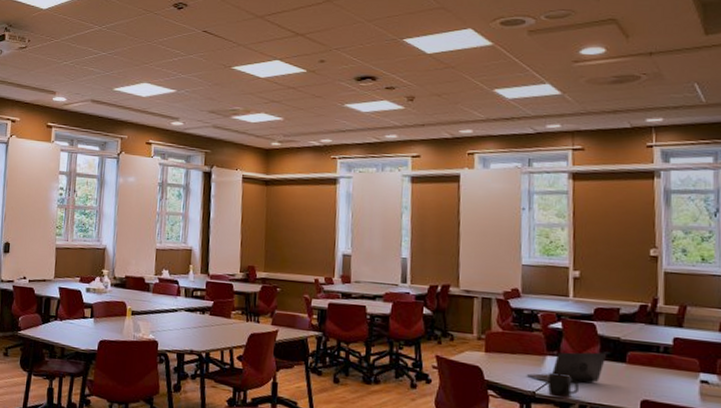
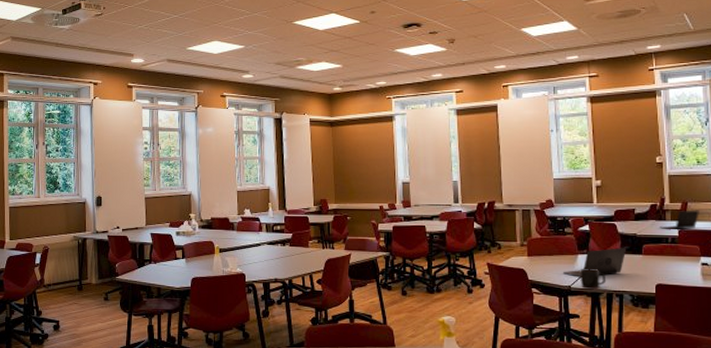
laptop: none [649,314,701,339] -> present [659,210,699,230]

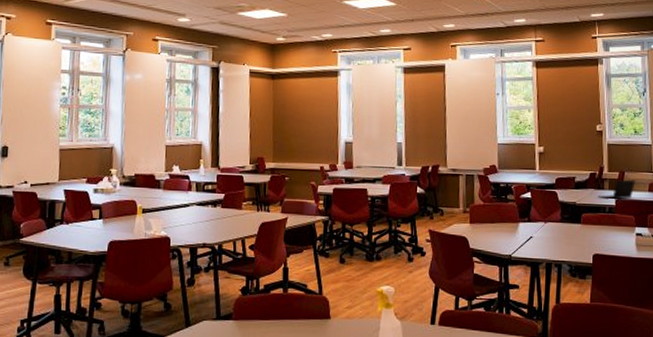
laptop: present [562,248,627,276] -> none [503,216,567,245]
mug: present [580,268,607,289] -> none [520,236,546,258]

